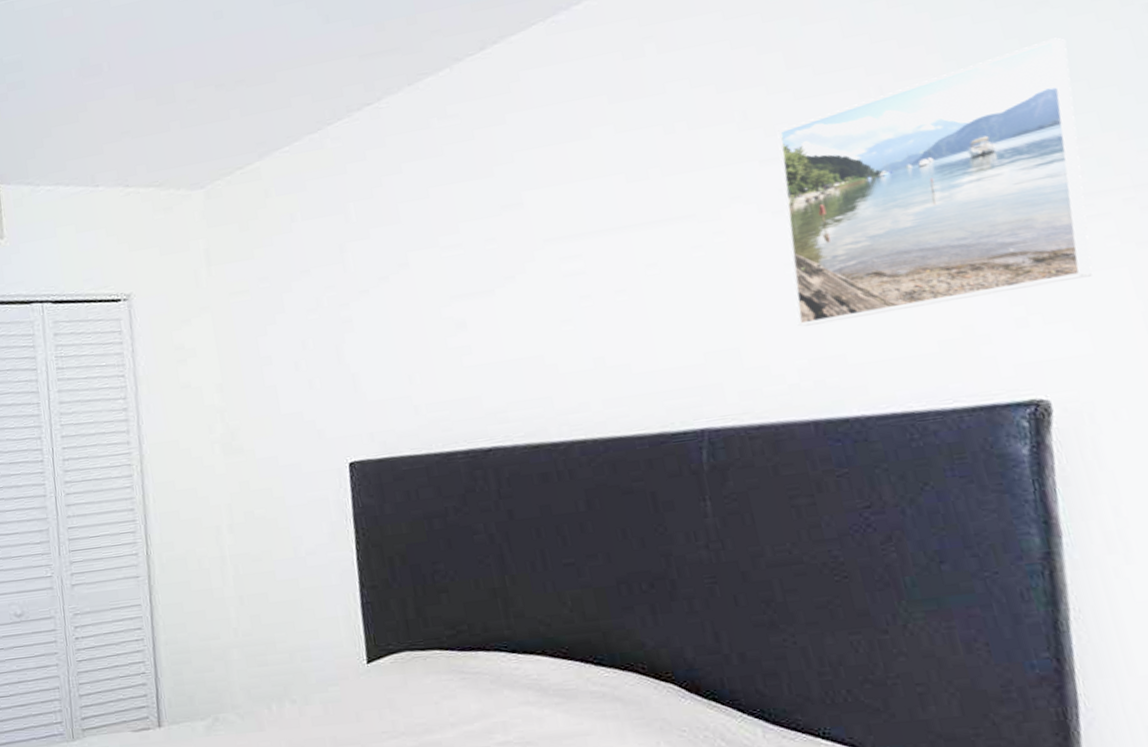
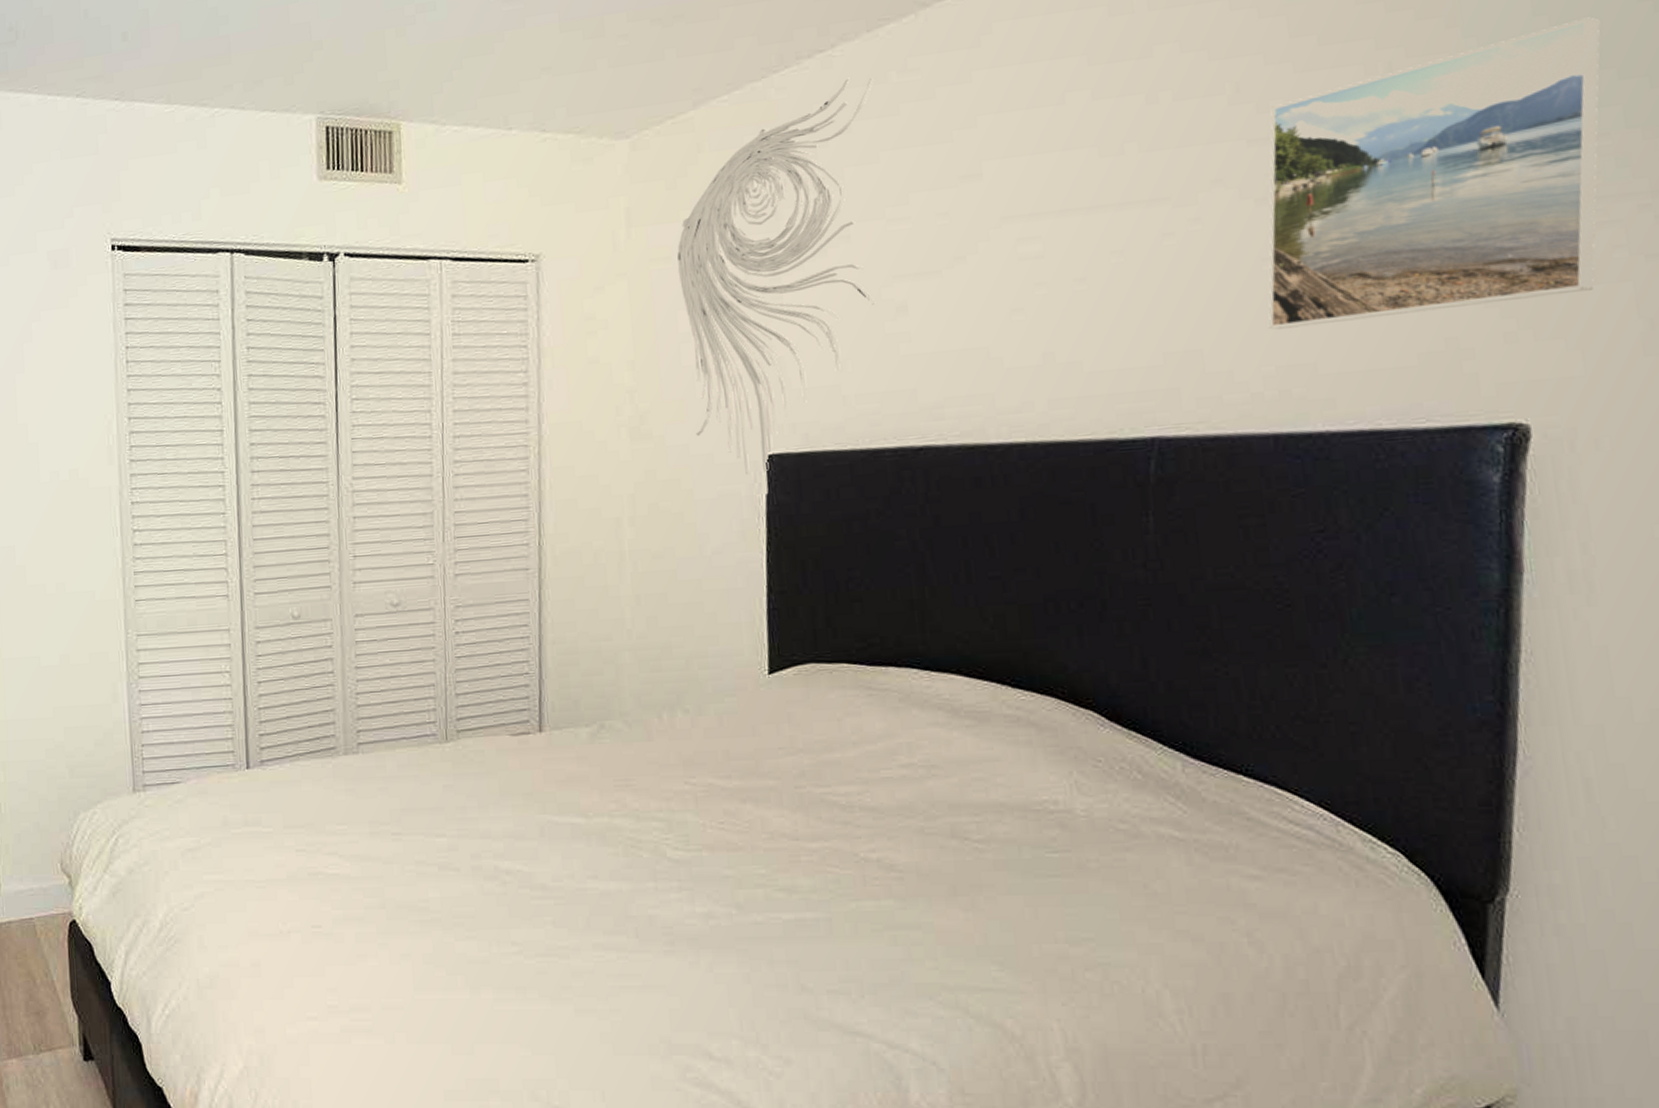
wall sculpture: none [253,124,437,499] -> present [677,77,876,495]

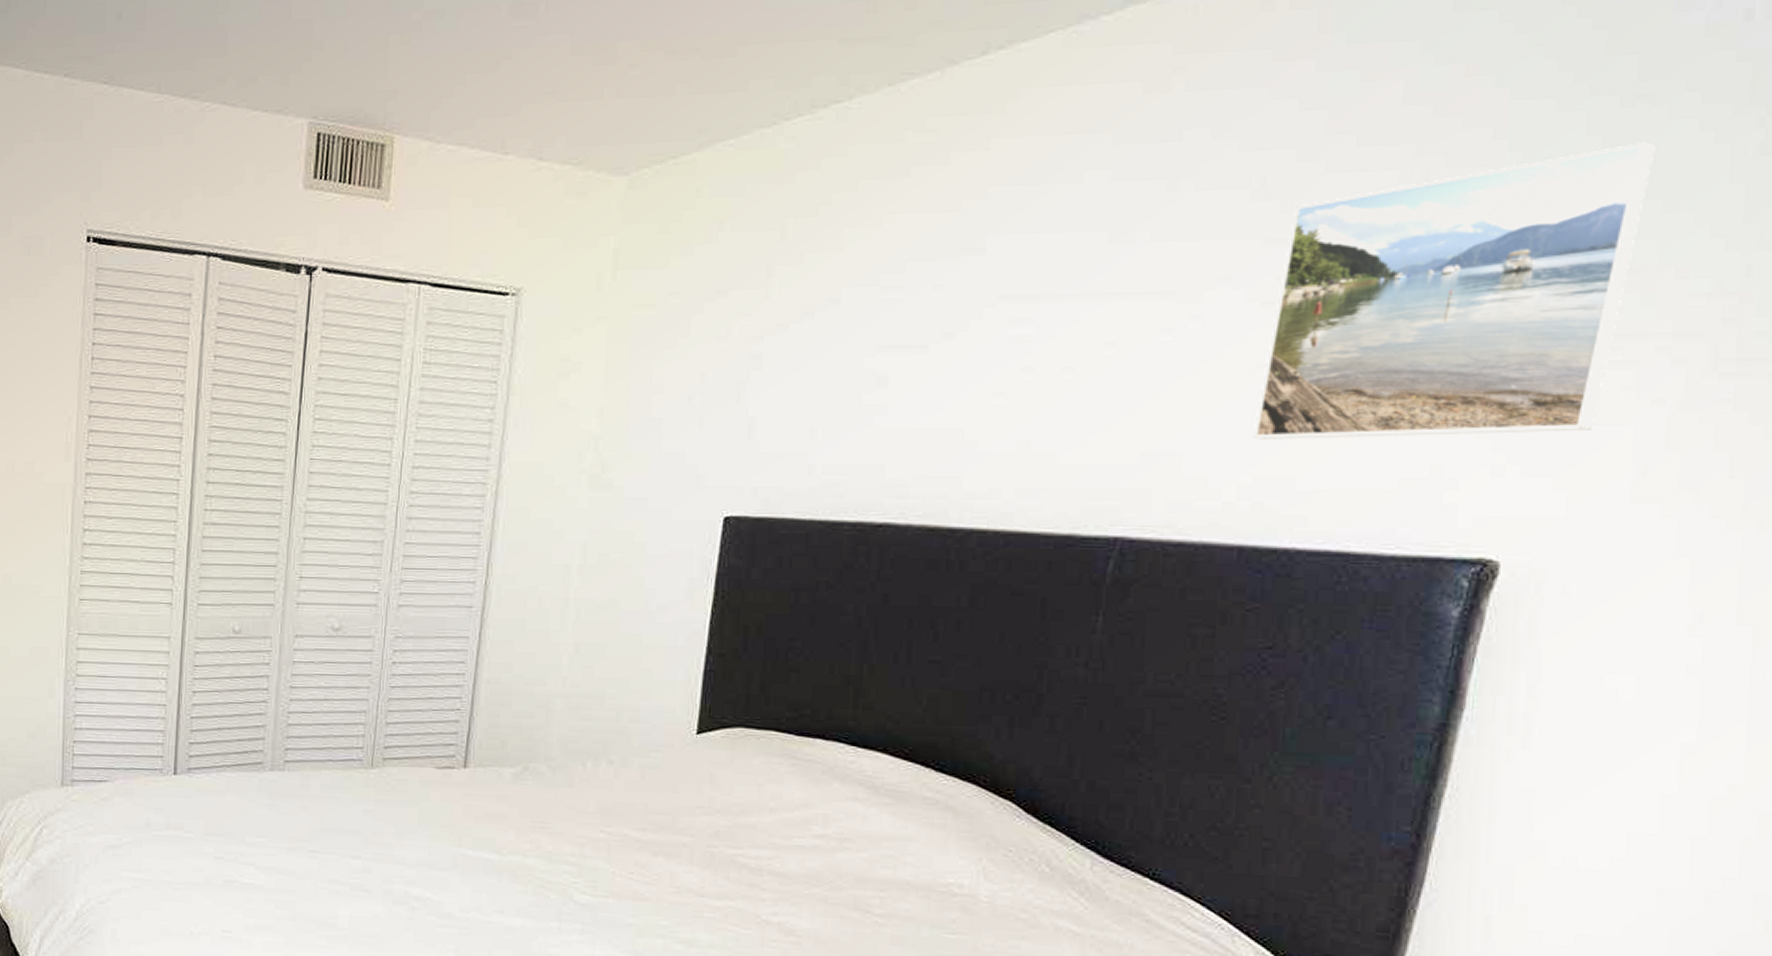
wall sculpture: present [677,77,876,495] -> none [656,133,889,557]

